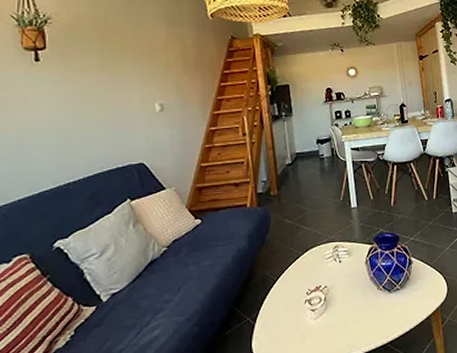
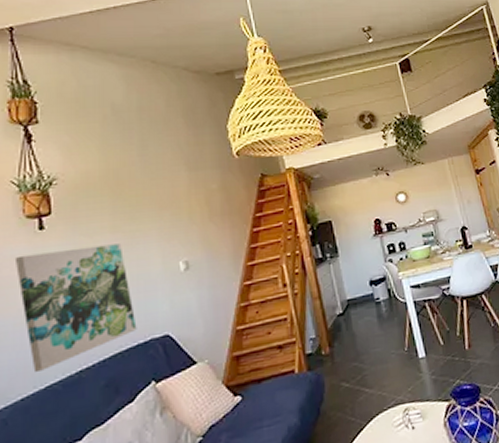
wall art: none [13,81,117,181] -> present [14,243,137,373]

